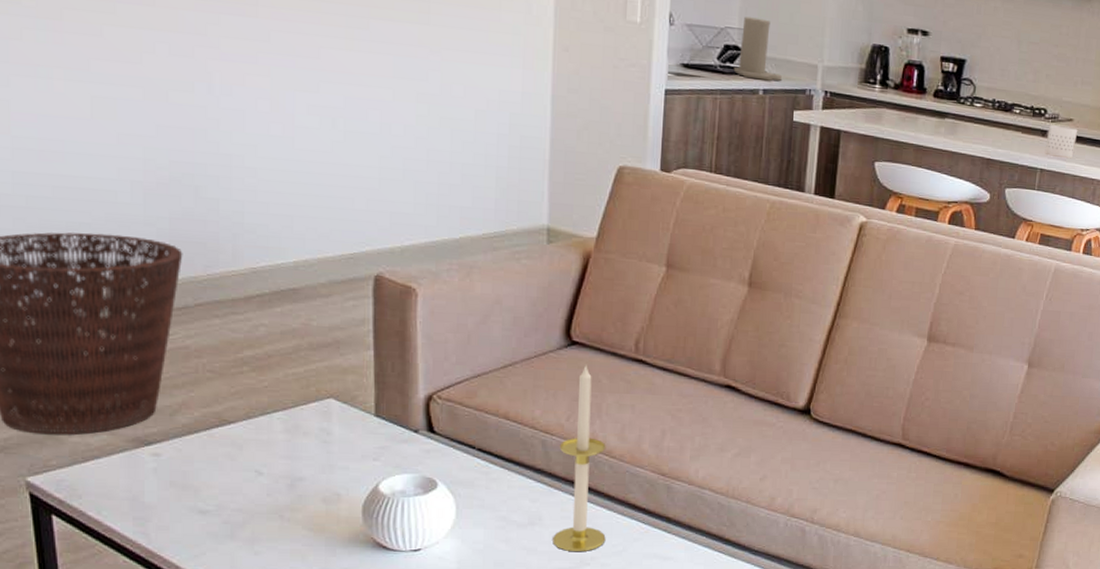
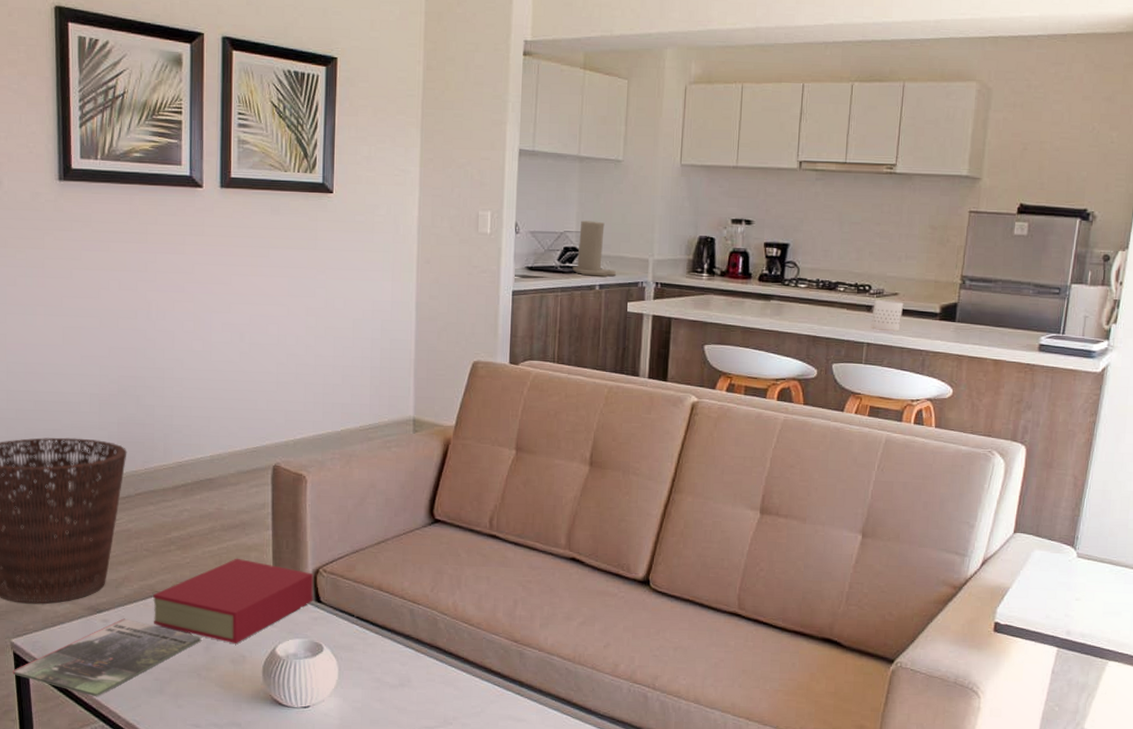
magazine: none [28,451,285,545] -> present [12,618,202,697]
book: none [220,381,426,480] -> present [153,558,314,643]
candle: present [552,364,606,552] -> none [420,540,466,712]

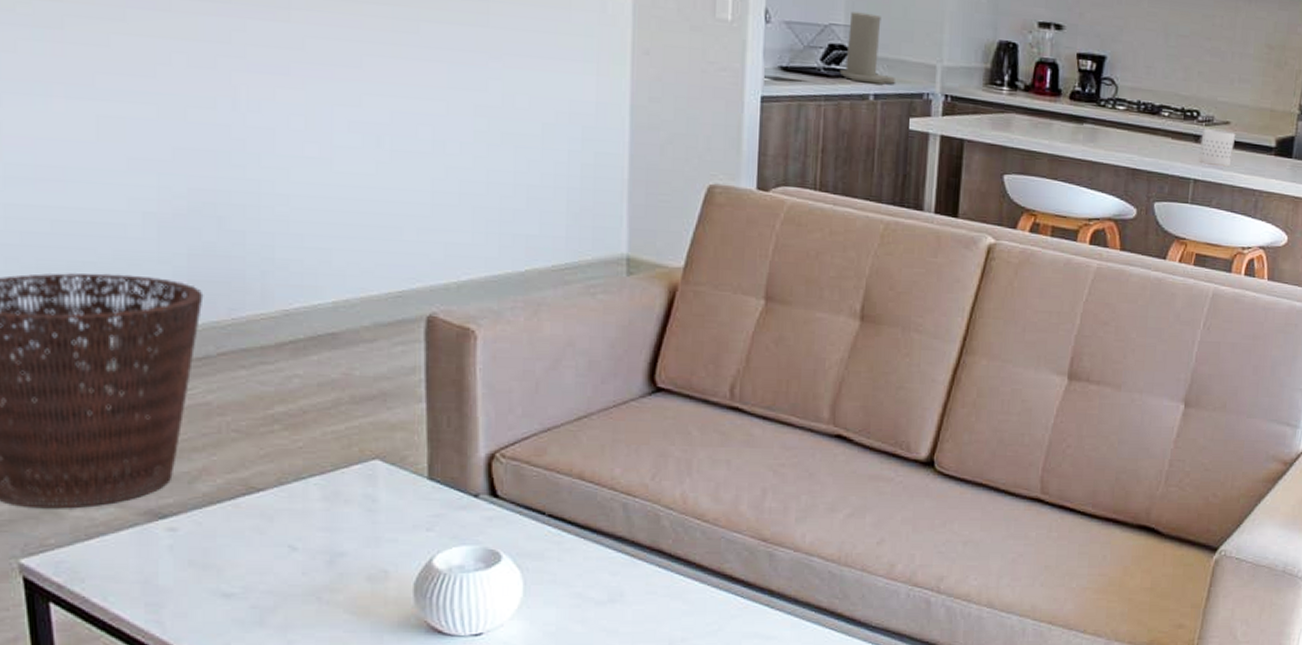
magazine: present [12,618,202,697] -> none [21,525,323,635]
book: present [153,558,314,643] -> none [247,440,487,555]

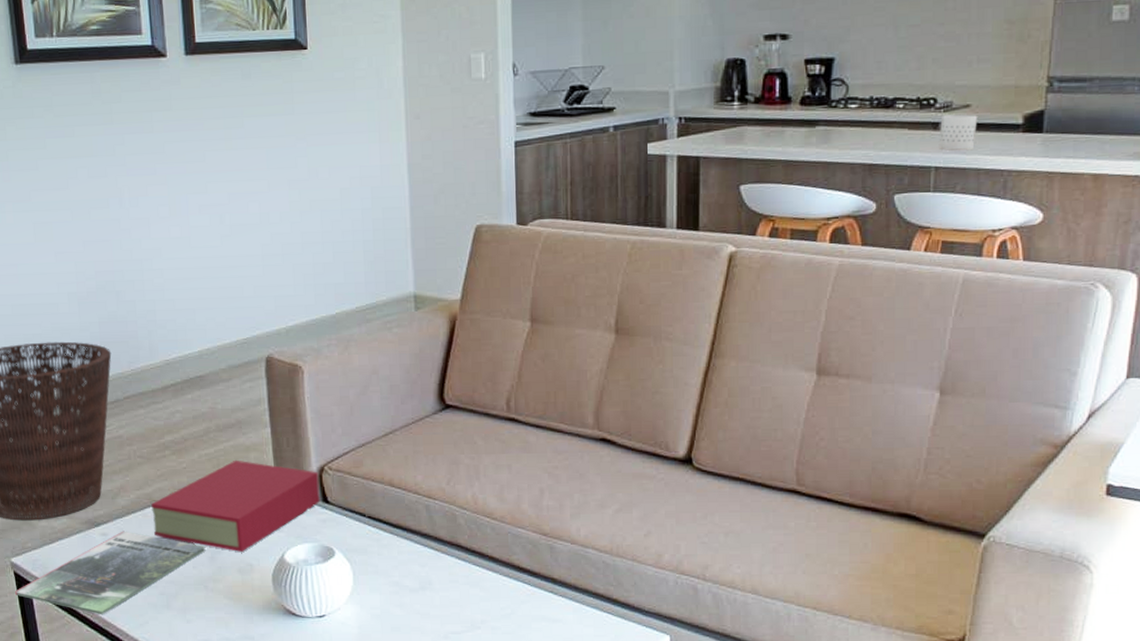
magazine: none [21,525,323,635] -> present [14,531,206,615]
book: none [247,440,487,555] -> present [151,460,320,552]
paper towel: present [839,11,895,86] -> none [581,52,632,118]

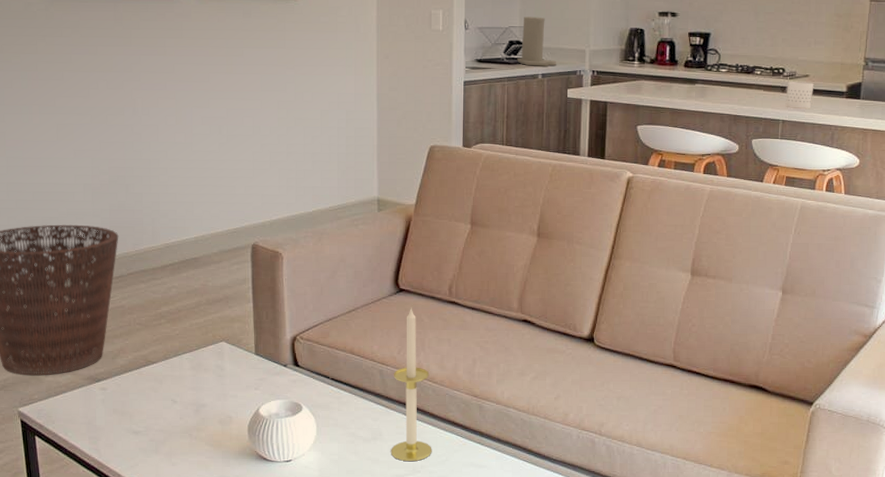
magazine: present [14,531,206,615] -> none [20,386,192,458]
book: present [151,460,320,552] -> none [146,328,292,406]
candle: none [442,427,494,616] -> present [391,307,432,462]
paper towel: none [581,52,632,118] -> present [517,16,556,68]

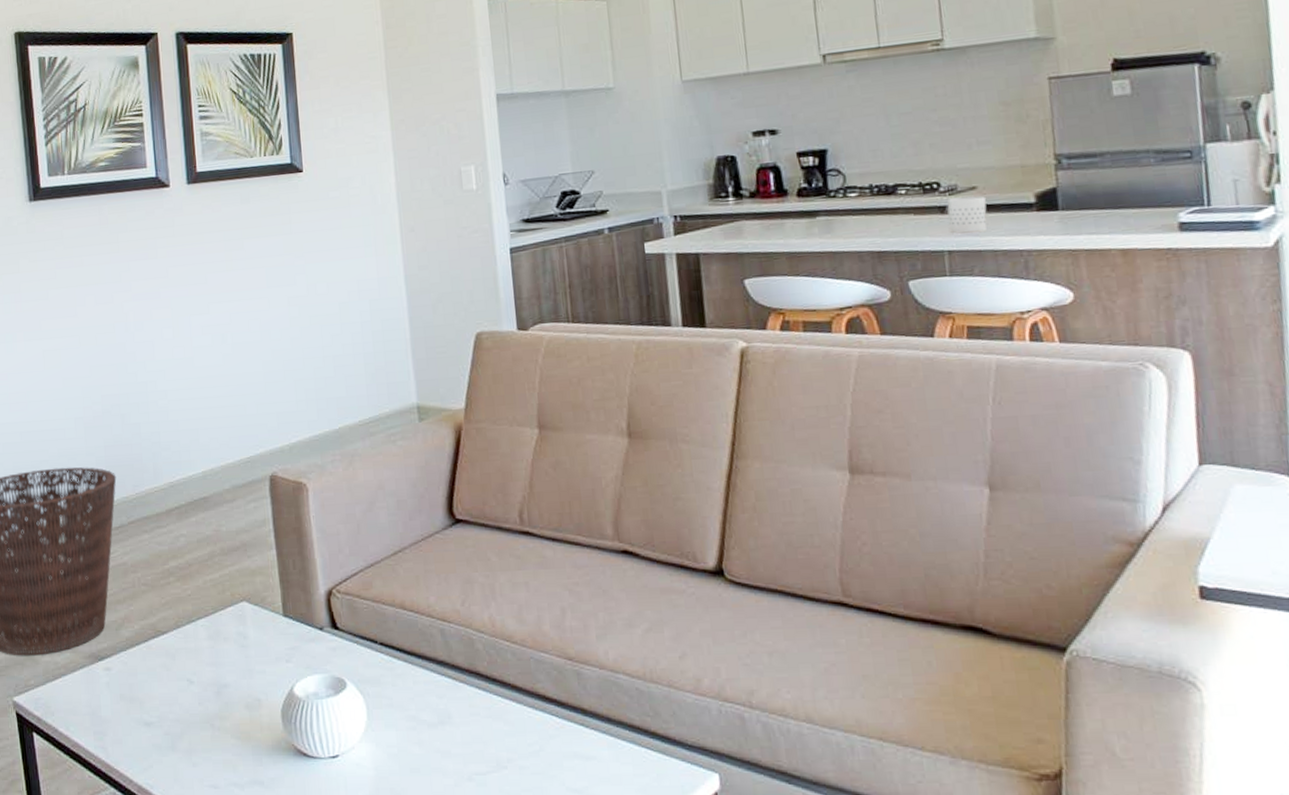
candle: present [391,307,432,462] -> none [458,542,520,754]
paper towel: present [517,16,556,68] -> none [574,157,626,220]

